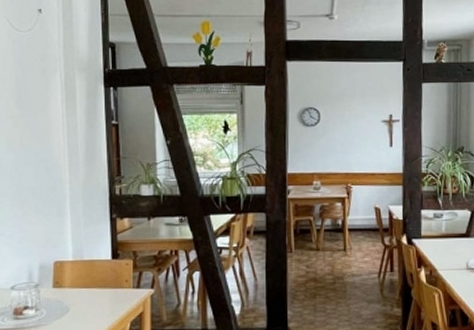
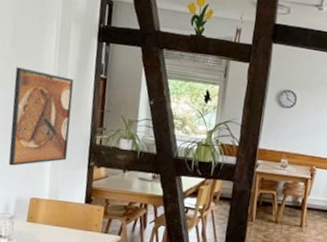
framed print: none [23,126,87,231] -> present [8,67,74,166]

